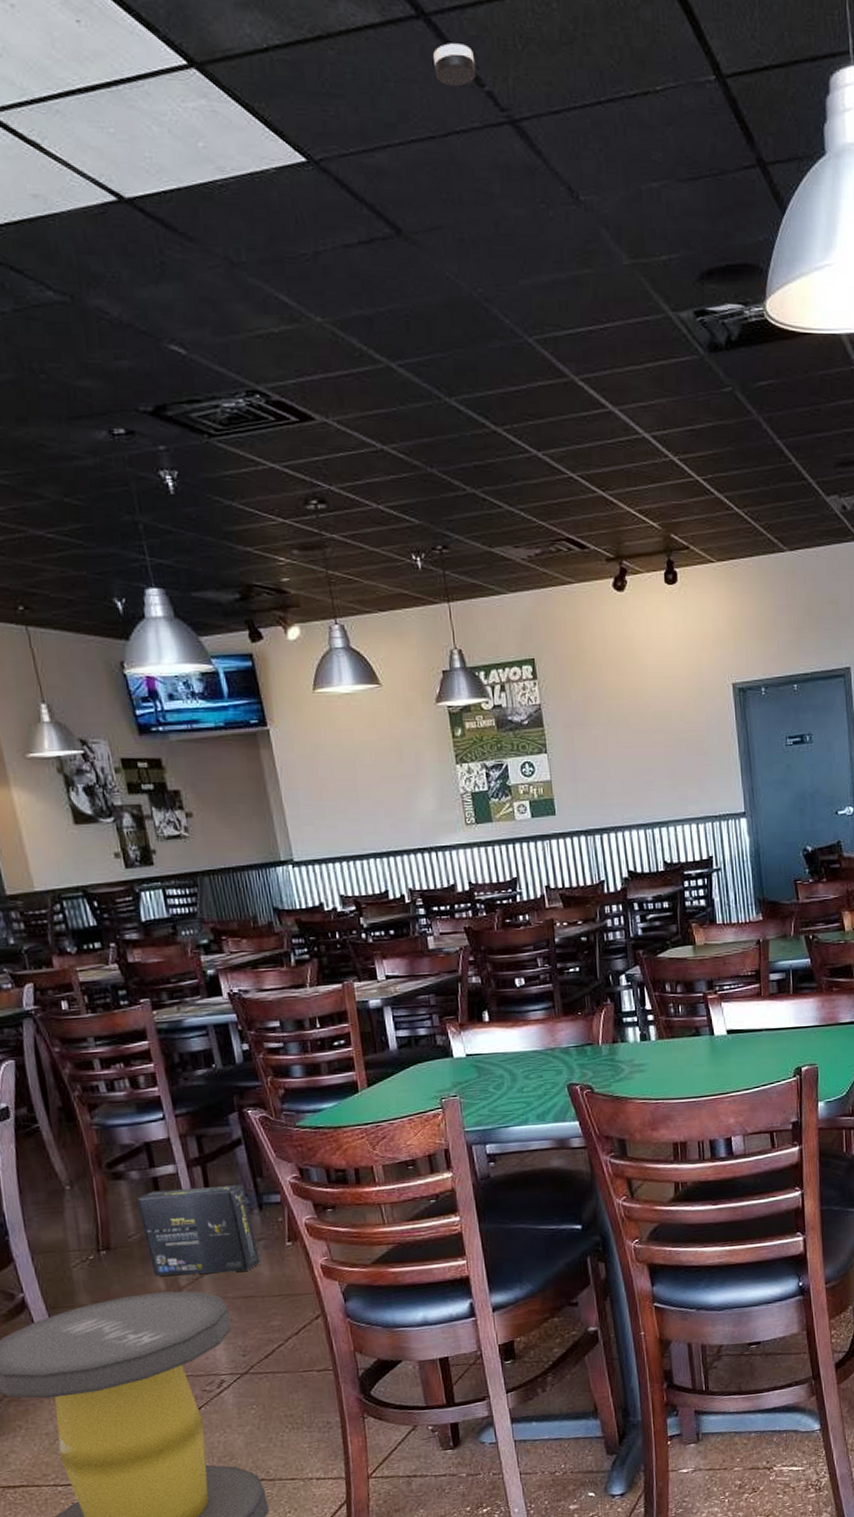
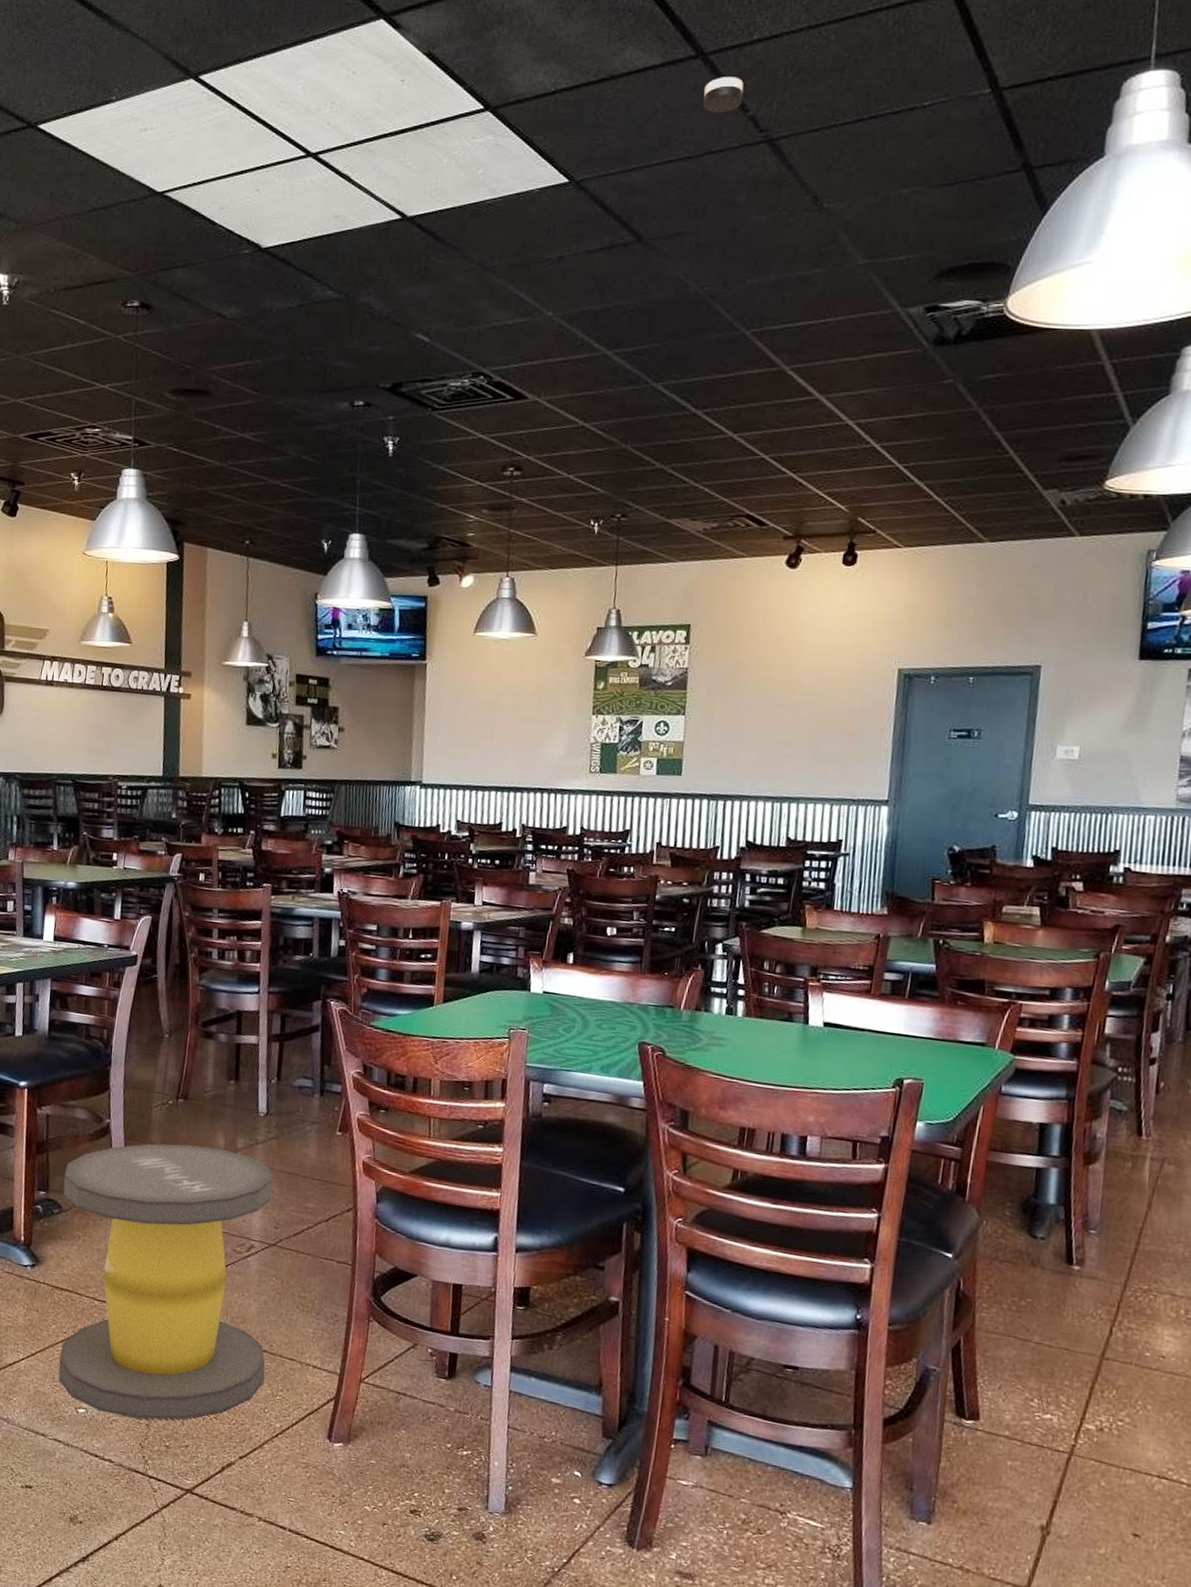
box: present [137,1185,260,1276] -> none [217,1055,312,1149]

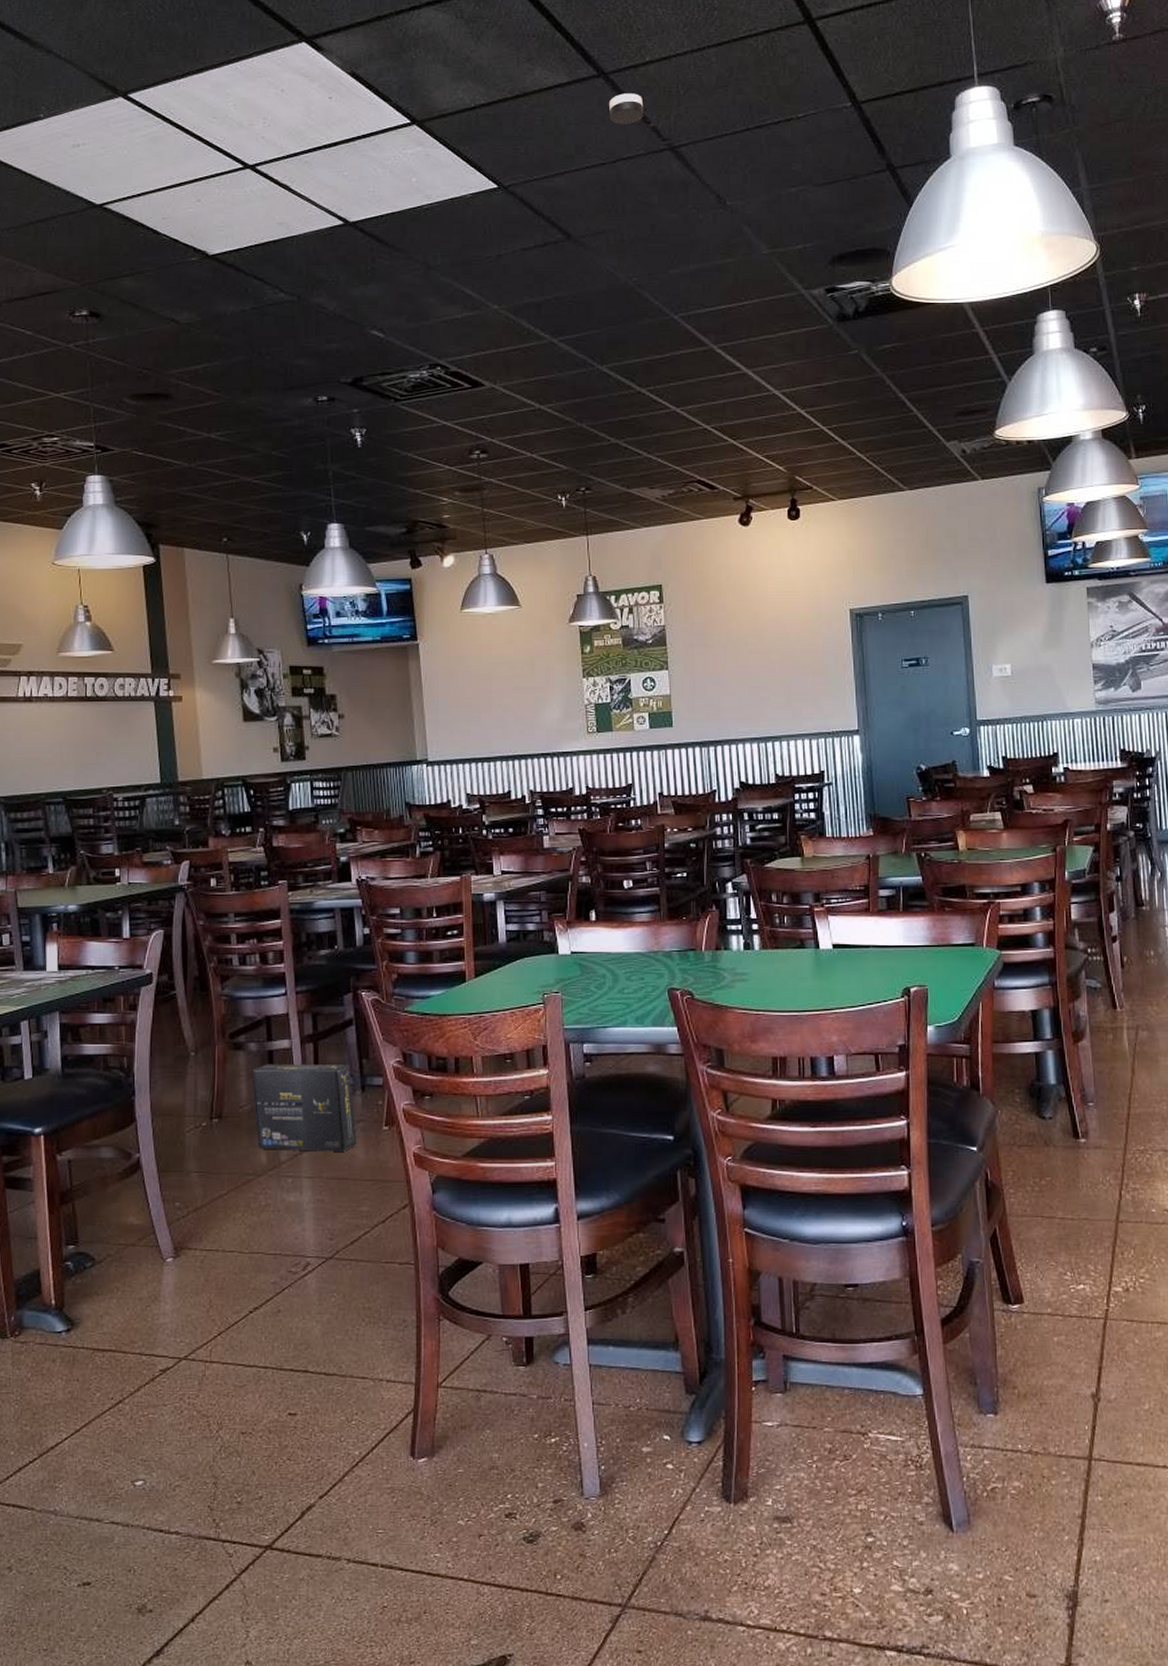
stool: present [58,1143,273,1420] -> none [94,1166,336,1480]
box: none [217,1055,312,1149] -> present [252,1063,357,1151]

